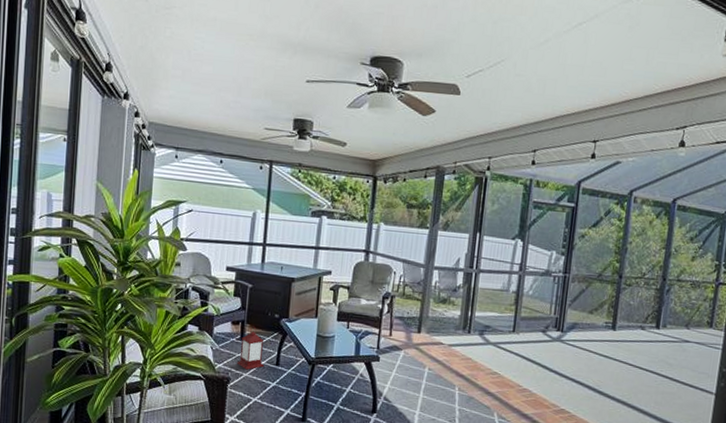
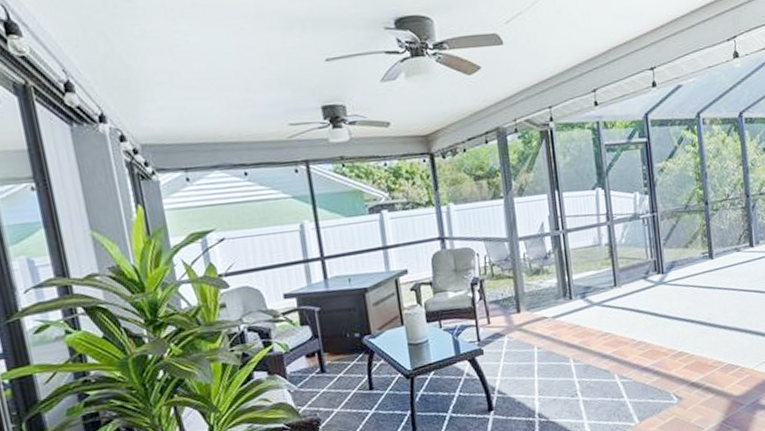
lantern: present [236,326,265,370] -> none [321,353,357,405]

